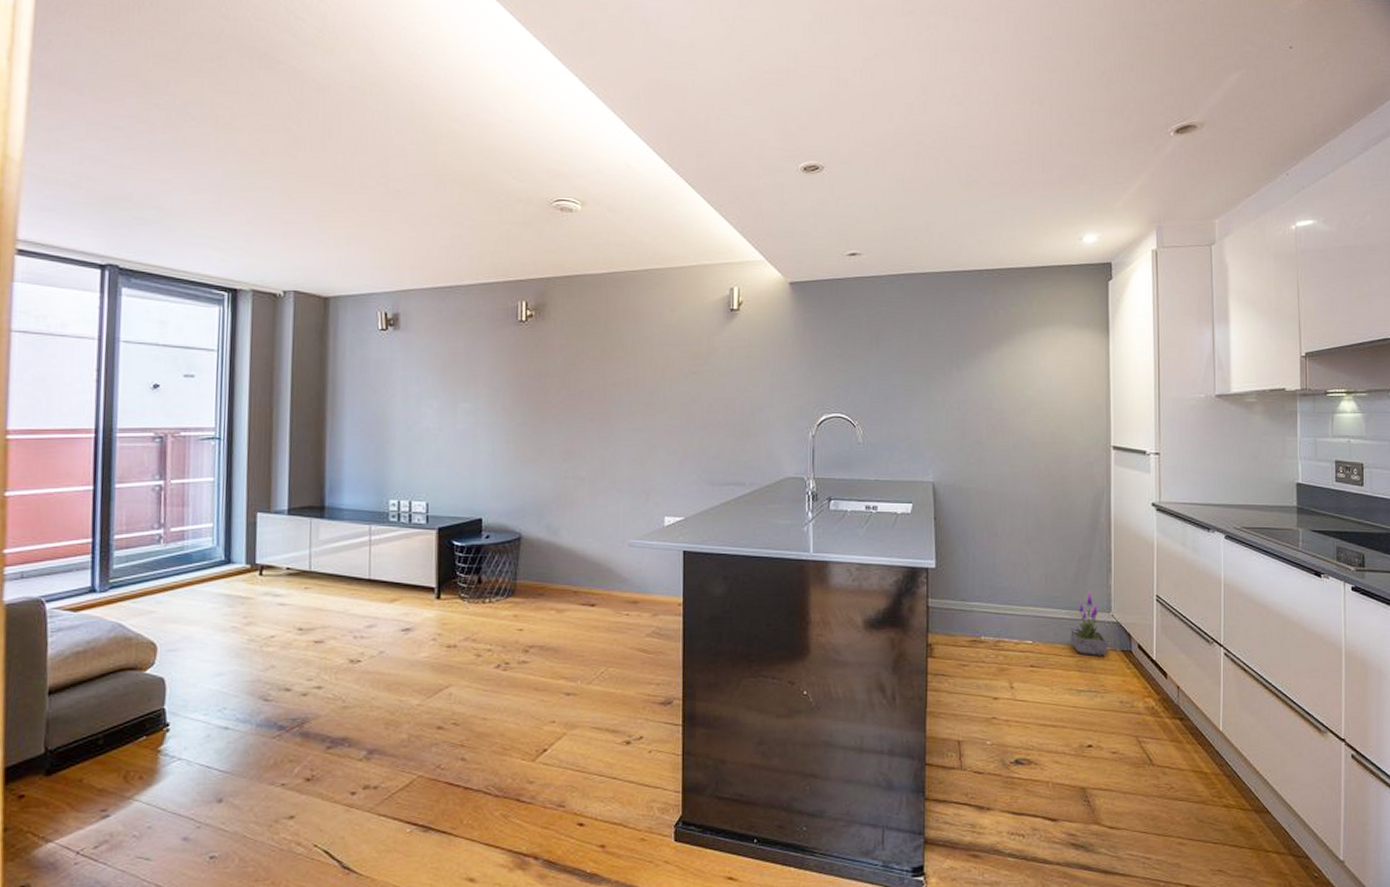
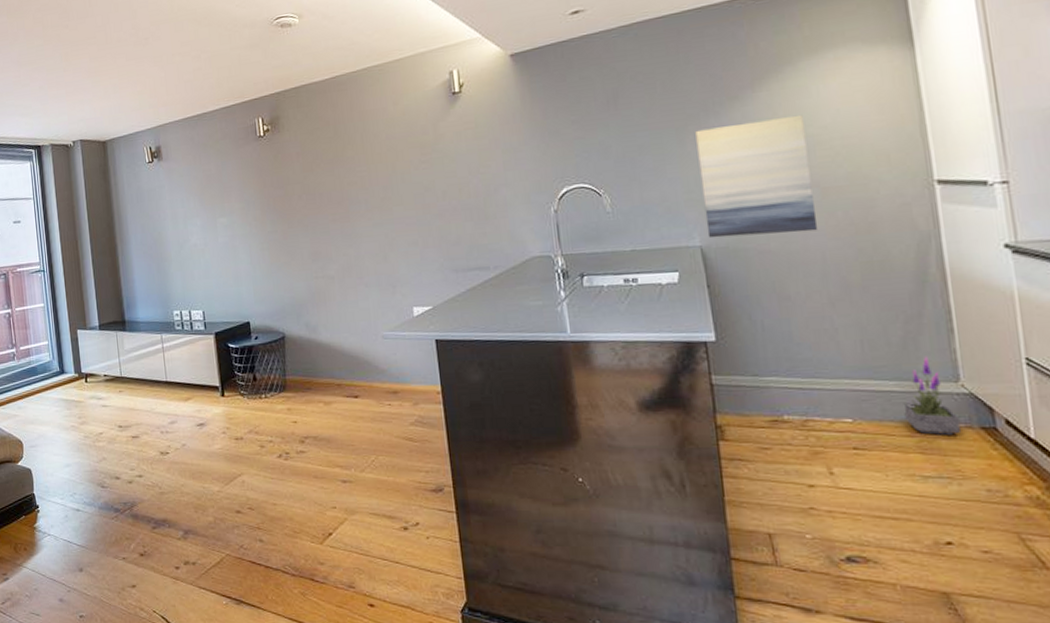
wall art: none [940,377,1025,478] -> present [695,114,819,238]

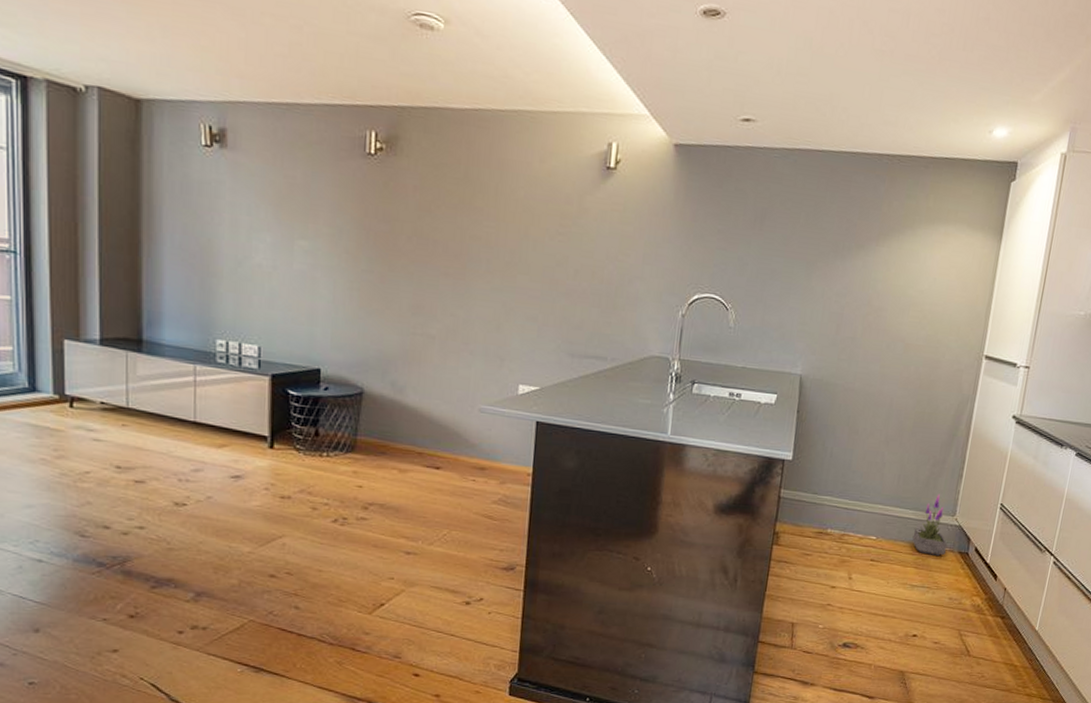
wall art: present [695,114,819,238] -> none [808,268,908,379]

